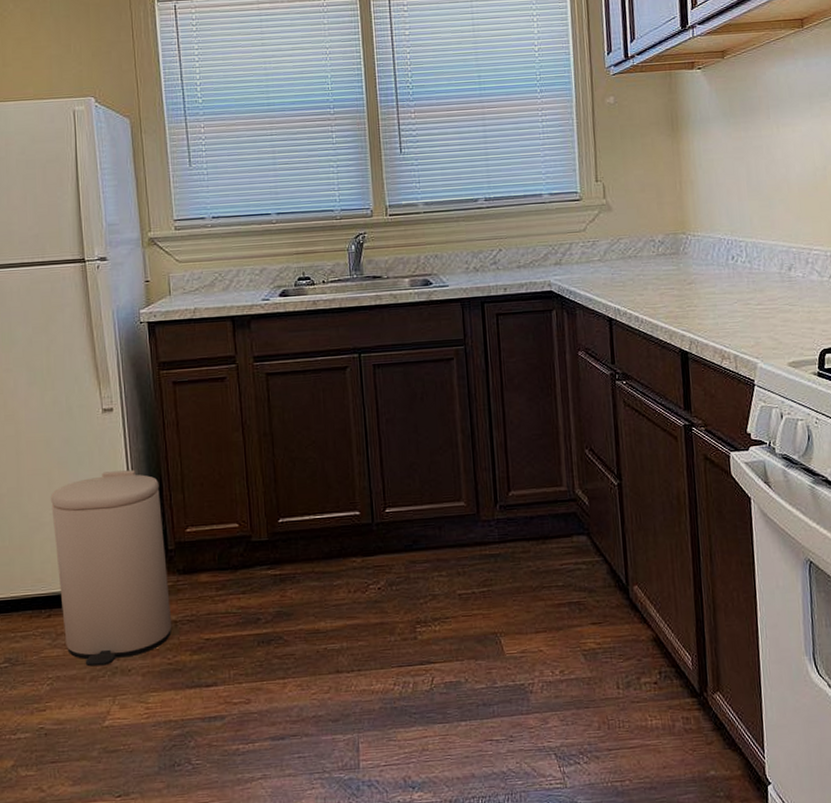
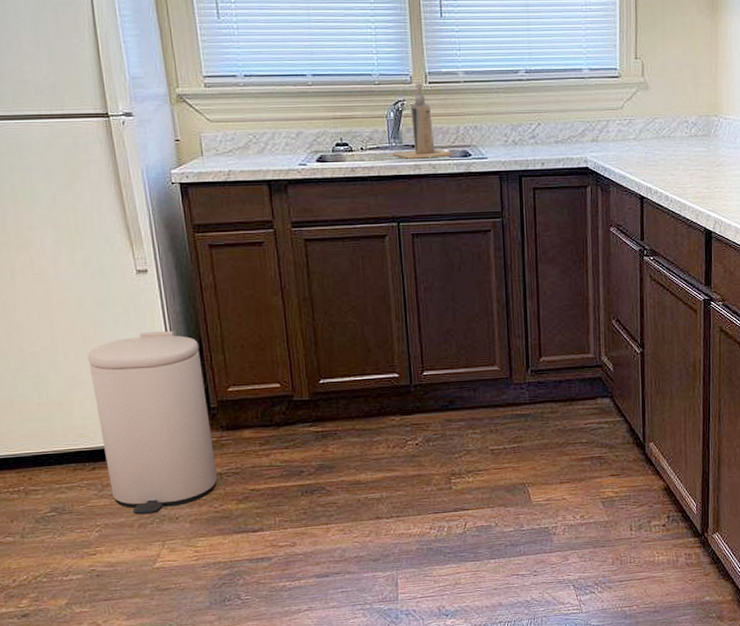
soap dispenser: none [353,216,413,290] -> present [392,83,452,159]

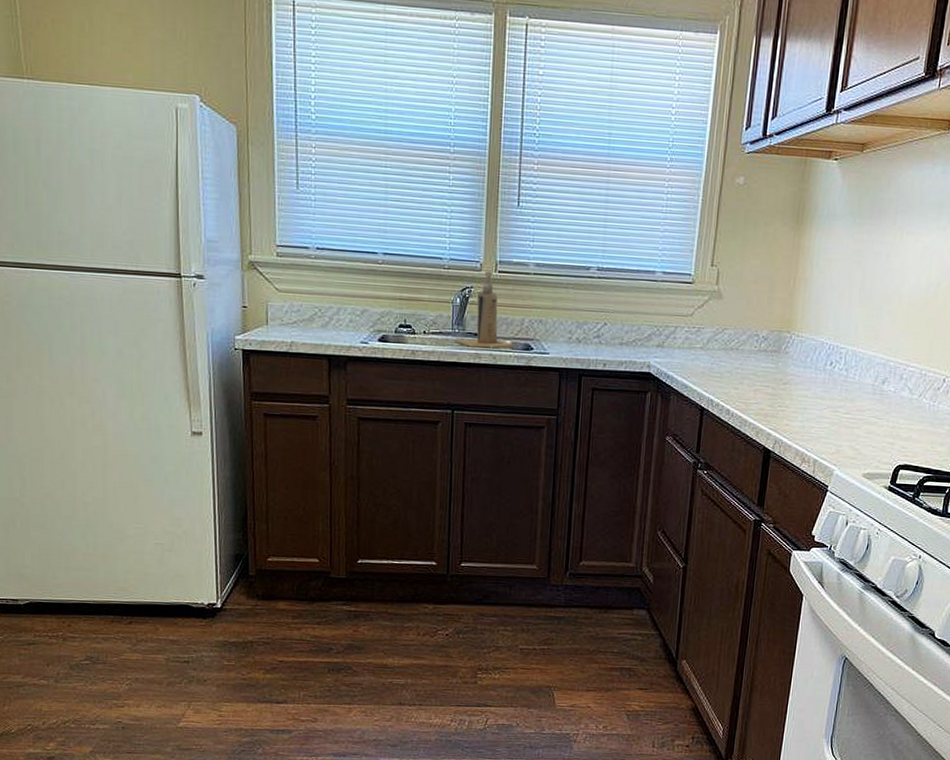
pedal bin: present [87,331,218,515] -> none [136,494,249,674]

